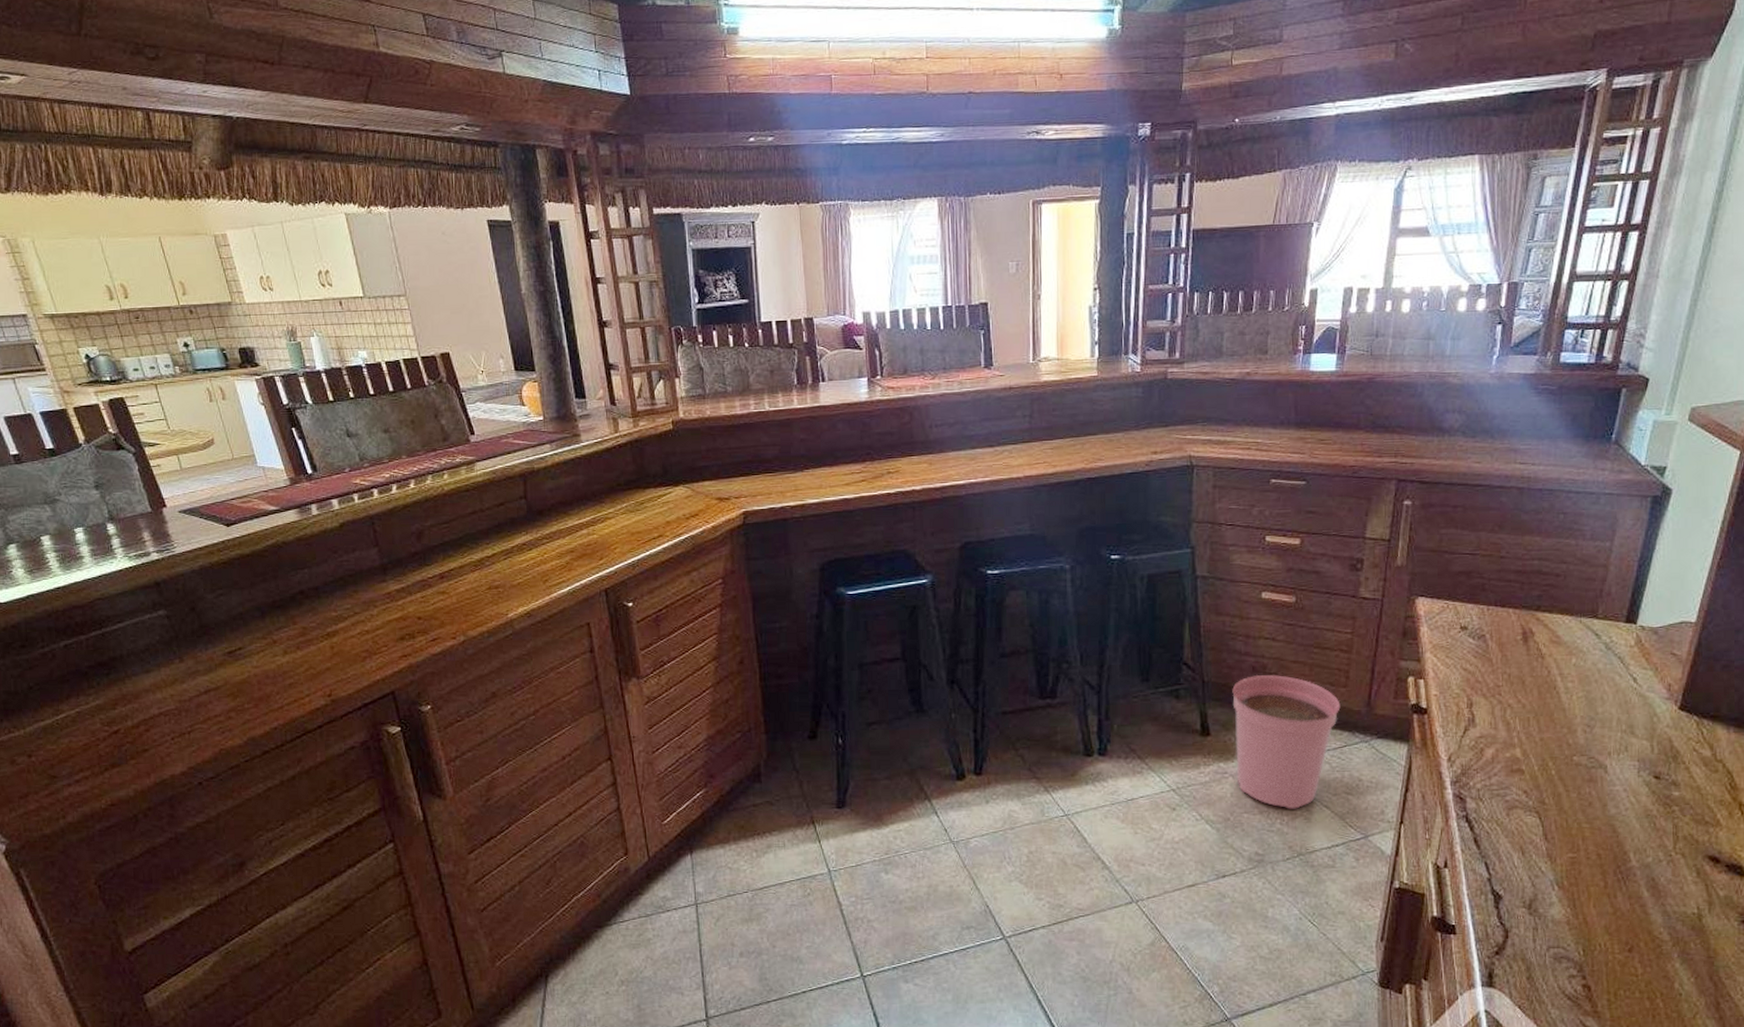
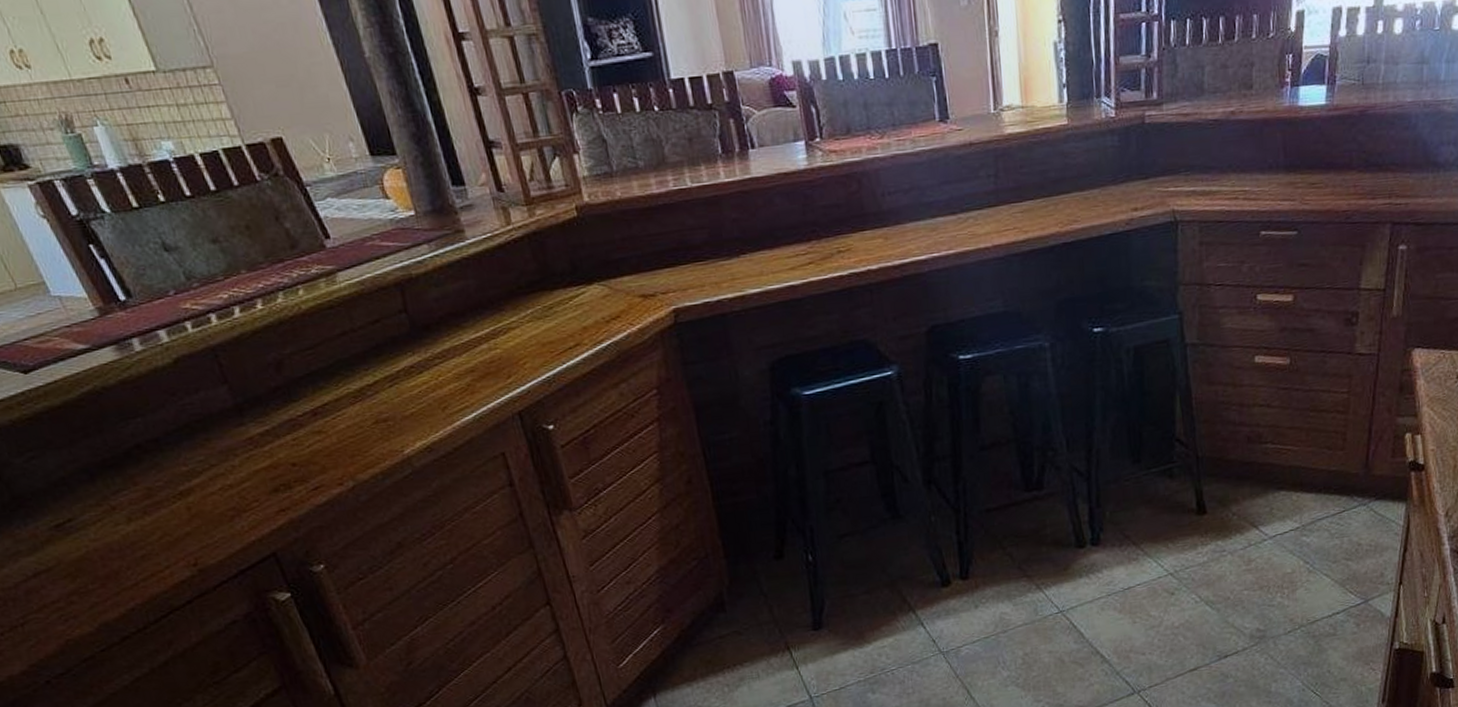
plant pot: present [1232,674,1341,809] -> none [1227,443,1338,582]

